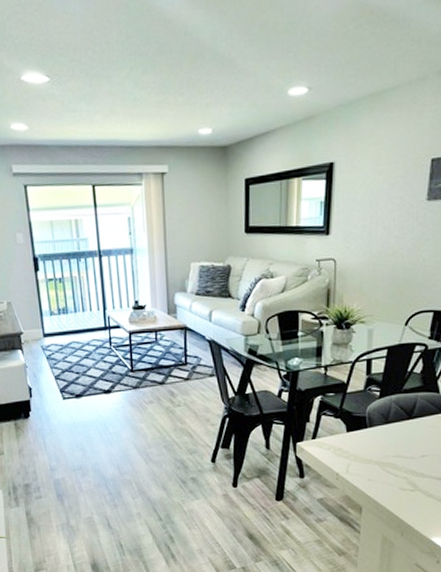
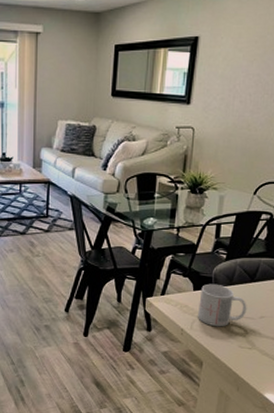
mug: none [353,423,406,469] -> present [198,283,247,327]

